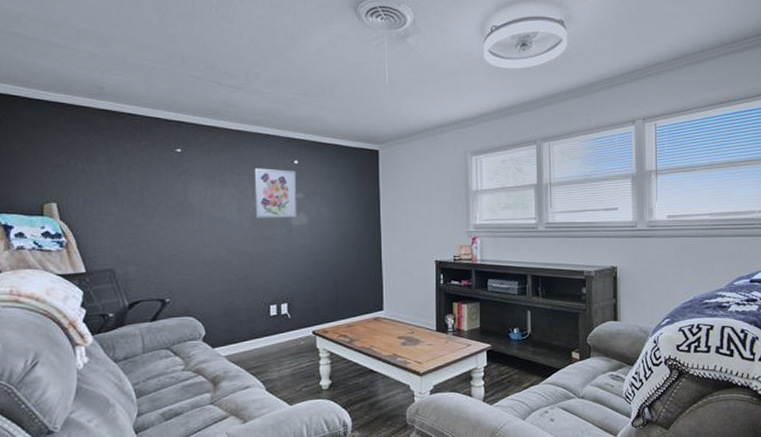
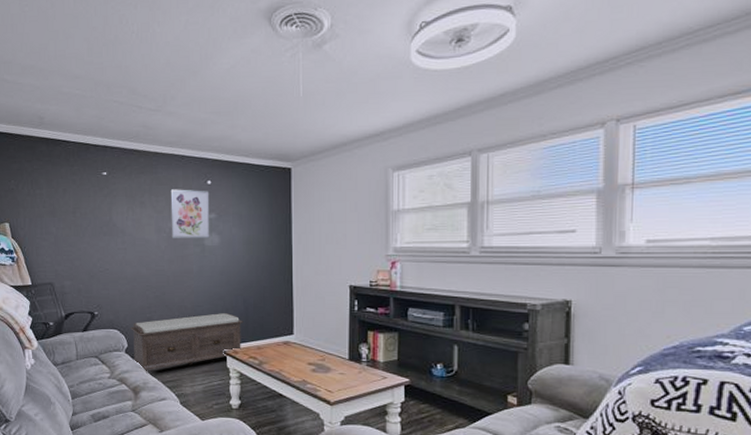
bench: none [208,292,333,362] -> present [130,312,243,374]

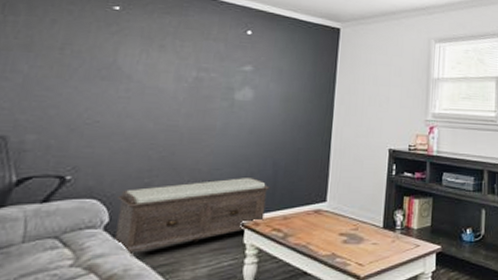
wall art: present [170,189,210,238] -> none [194,35,248,92]

